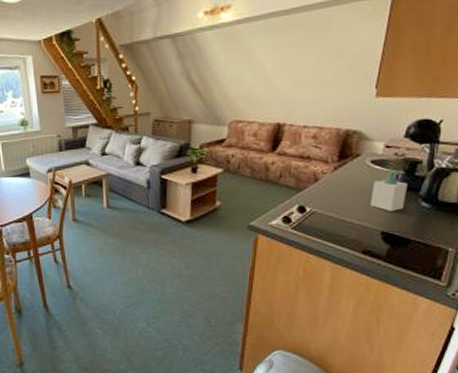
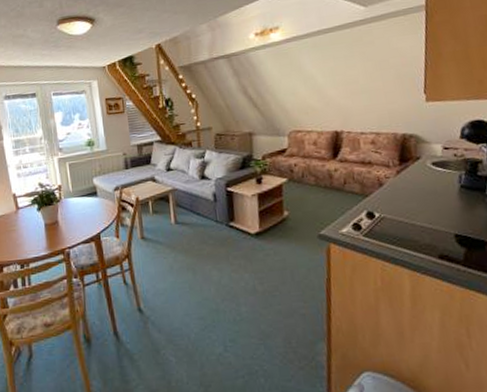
soap bottle: present [371,169,408,211] -> none [437,170,473,213]

